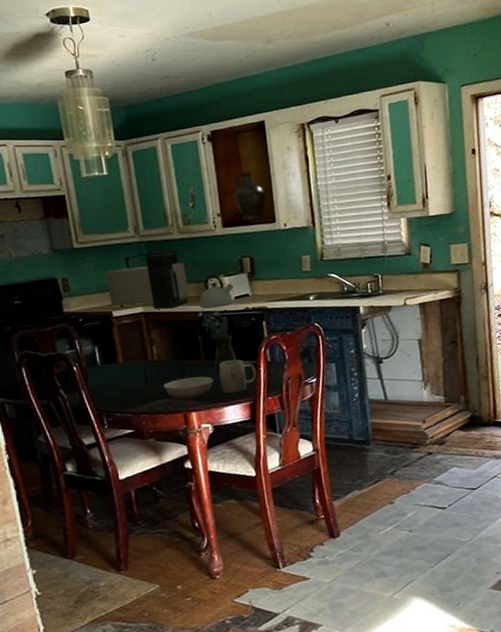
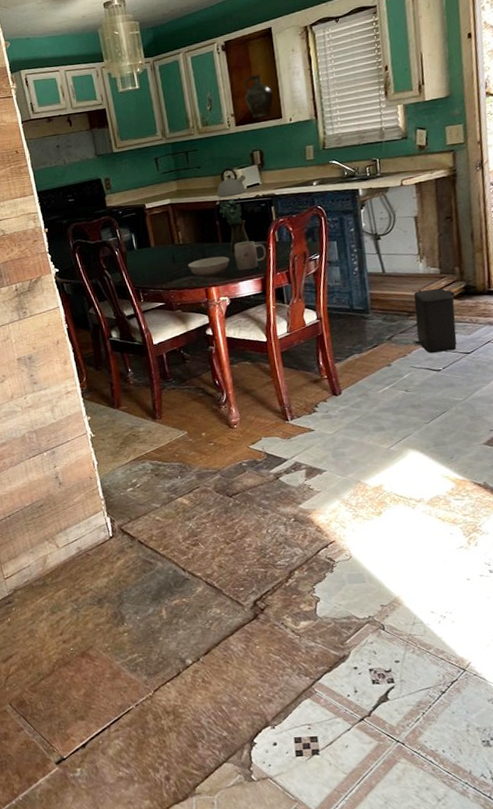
microwave: present [105,263,189,308] -> none [139,159,208,201]
coffee maker: present [145,252,189,309] -> none [171,150,208,201]
pedal bin: none [417,417,463,489] -> present [413,288,457,353]

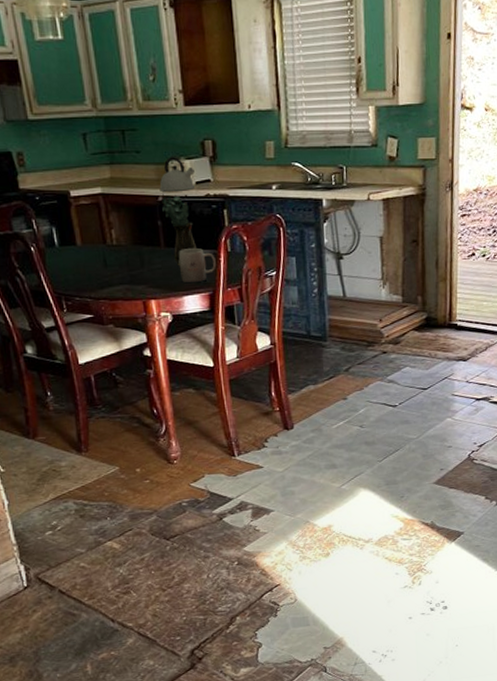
bowl: present [188,256,230,279] -> none [123,263,174,289]
ceramic jug: present [244,74,274,120] -> none [195,44,231,101]
pedal bin: present [413,288,457,353] -> none [370,317,416,387]

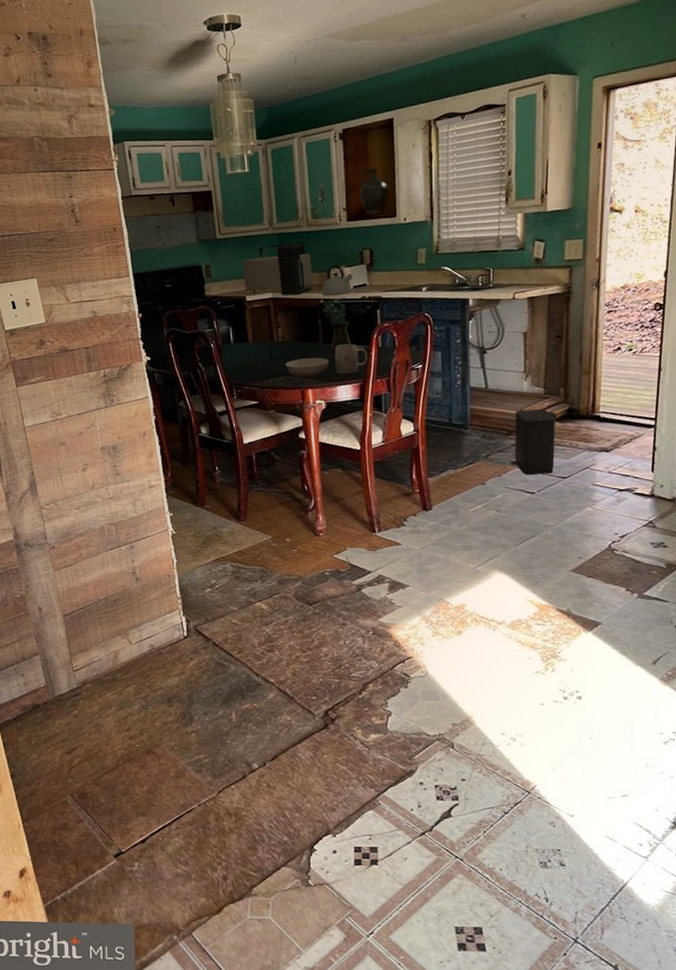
microwave: none [62,142,149,187] -> present [242,254,313,293]
coffee maker: none [103,130,148,191] -> present [276,243,312,295]
bowl: none [123,263,174,289] -> present [286,357,330,380]
ceramic jug: none [195,44,231,101] -> present [359,167,390,216]
pedal bin: none [370,317,416,387] -> present [509,408,557,474]

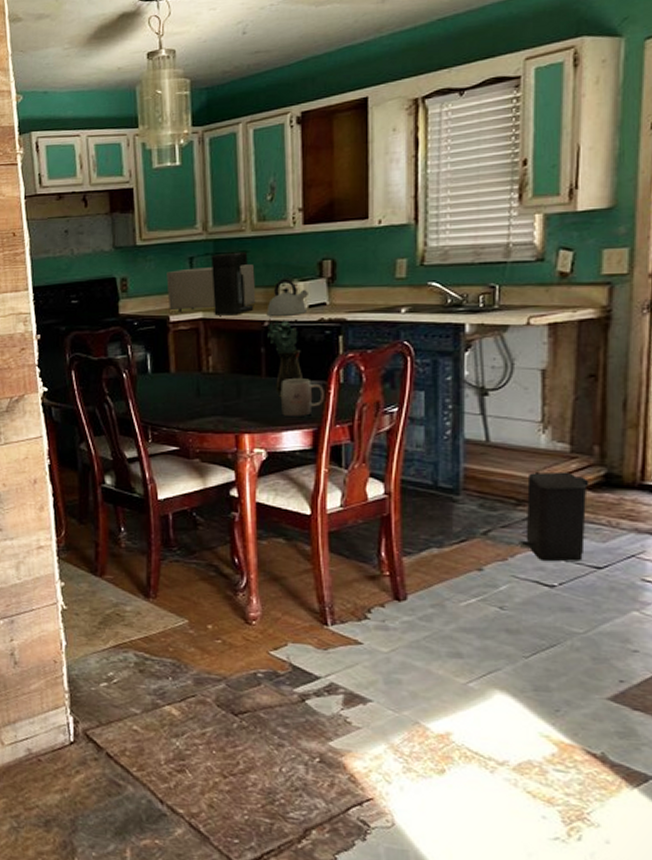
bowl: present [286,357,330,380] -> none [216,394,274,422]
ceramic jug: present [359,167,390,216] -> none [320,158,361,218]

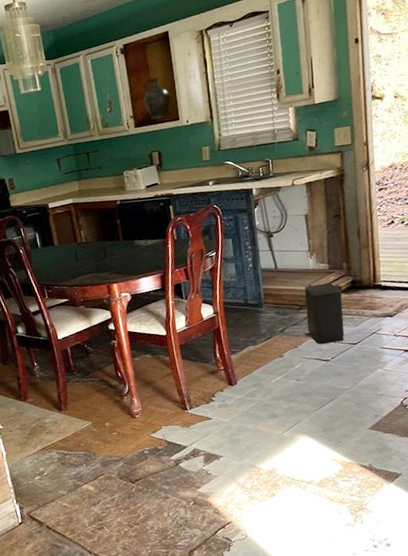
microwave: present [166,264,256,312] -> none [42,160,109,200]
coffee maker: present [211,252,254,316] -> none [72,151,108,200]
kettle: present [266,279,308,316] -> none [117,168,146,197]
vase: present [267,318,304,400] -> none [119,197,149,256]
mug: present [280,379,326,418] -> none [134,239,166,268]
ceramic jug: none [320,158,361,218] -> present [142,77,171,121]

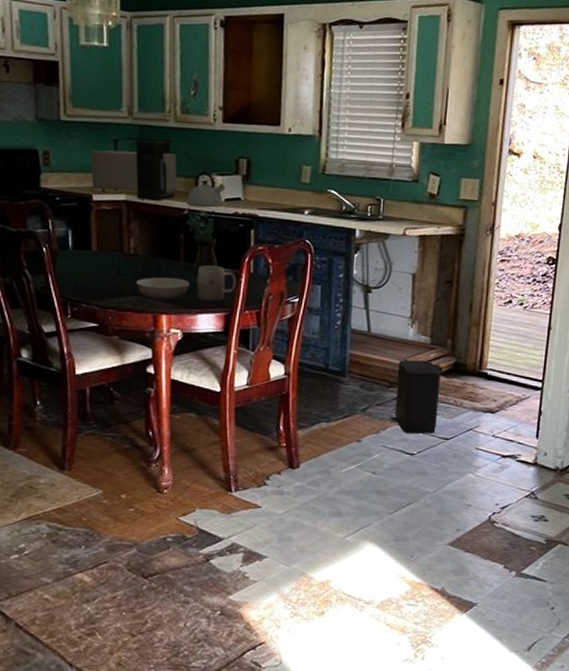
microwave: none [42,160,109,200] -> present [90,150,178,193]
coffee maker: none [72,151,108,200] -> present [135,139,175,201]
bowl: none [90,254,131,276] -> present [136,277,191,303]
kettle: none [117,168,146,197] -> present [186,171,225,207]
vase: none [119,197,149,256] -> present [187,208,219,284]
mug: none [134,239,166,268] -> present [196,265,237,302]
ceramic jug: present [142,77,171,121] -> none [239,65,275,120]

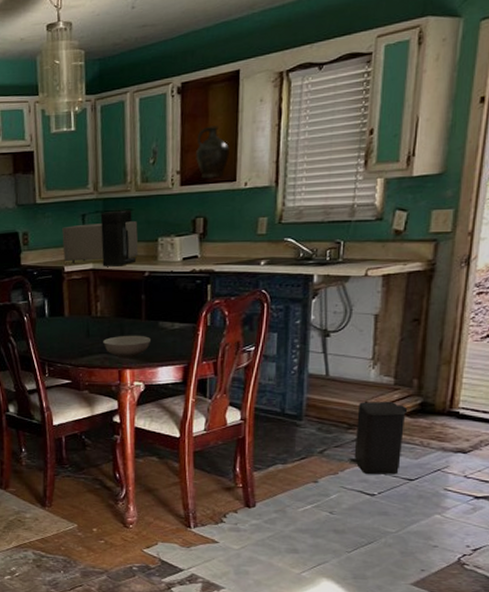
kettle: present [186,171,225,207] -> none [147,234,183,267]
vase: present [187,208,219,284] -> none [147,269,177,340]
mug: present [196,265,237,302] -> none [157,322,195,355]
ceramic jug: none [239,65,275,120] -> present [196,125,231,180]

